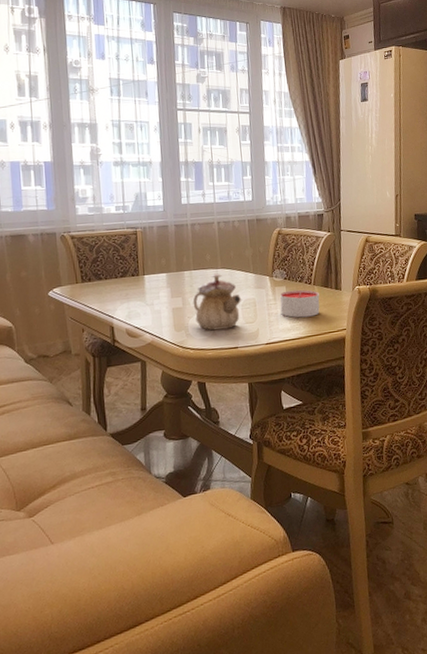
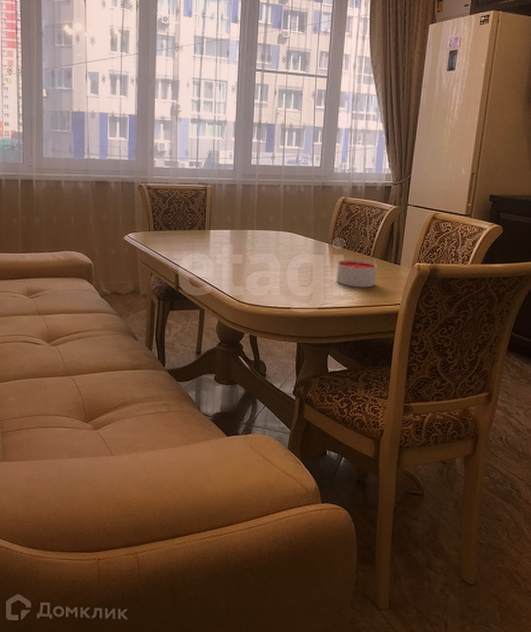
teapot: present [193,273,242,331] -> none [252,235,300,289]

